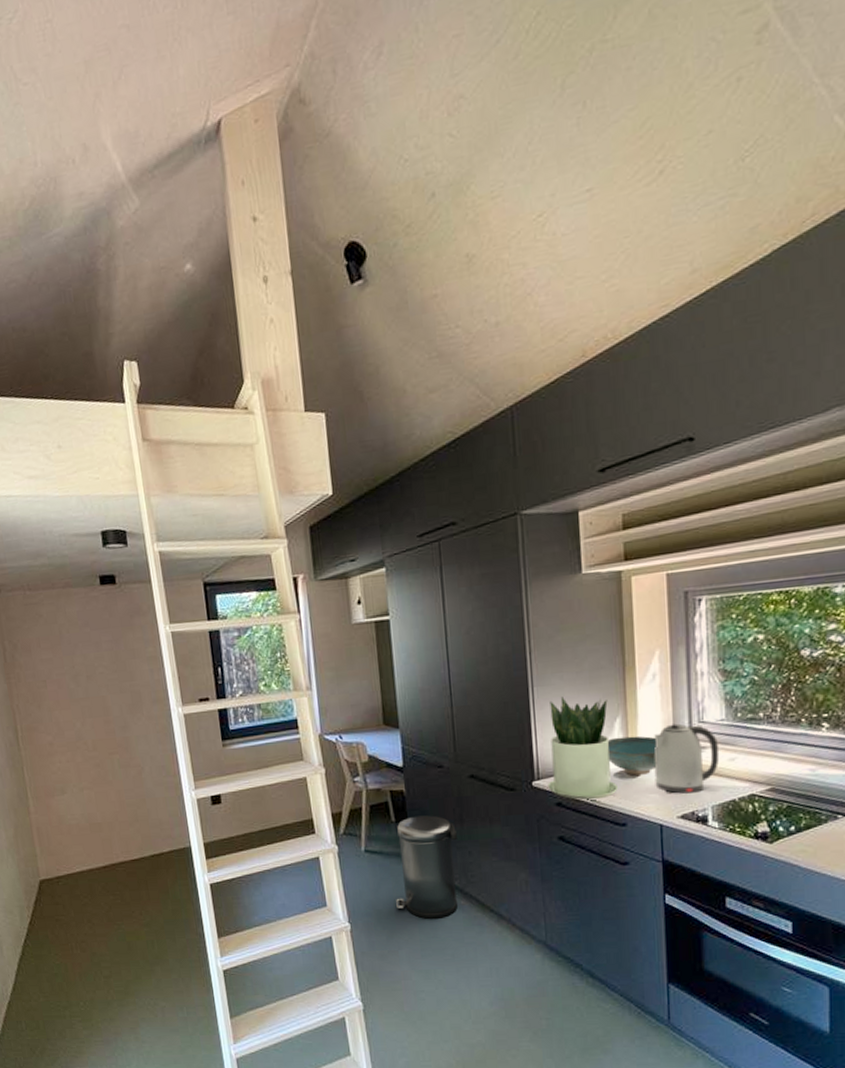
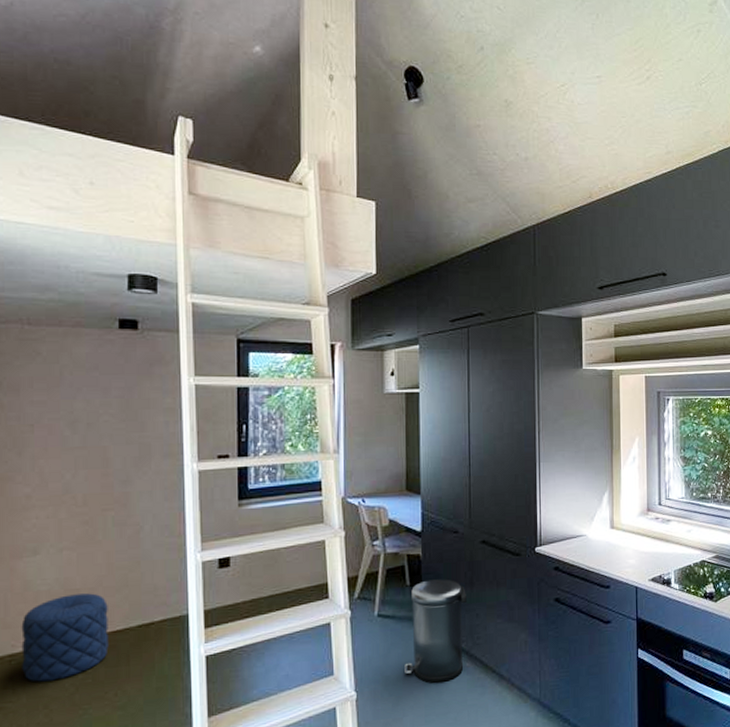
pouf: none [61,827,130,900] -> present [21,593,109,682]
planter: present [548,696,619,800] -> none [548,472,605,565]
bowl: present [607,736,658,776] -> none [597,509,635,543]
kettle: present [653,723,720,794] -> none [632,499,680,560]

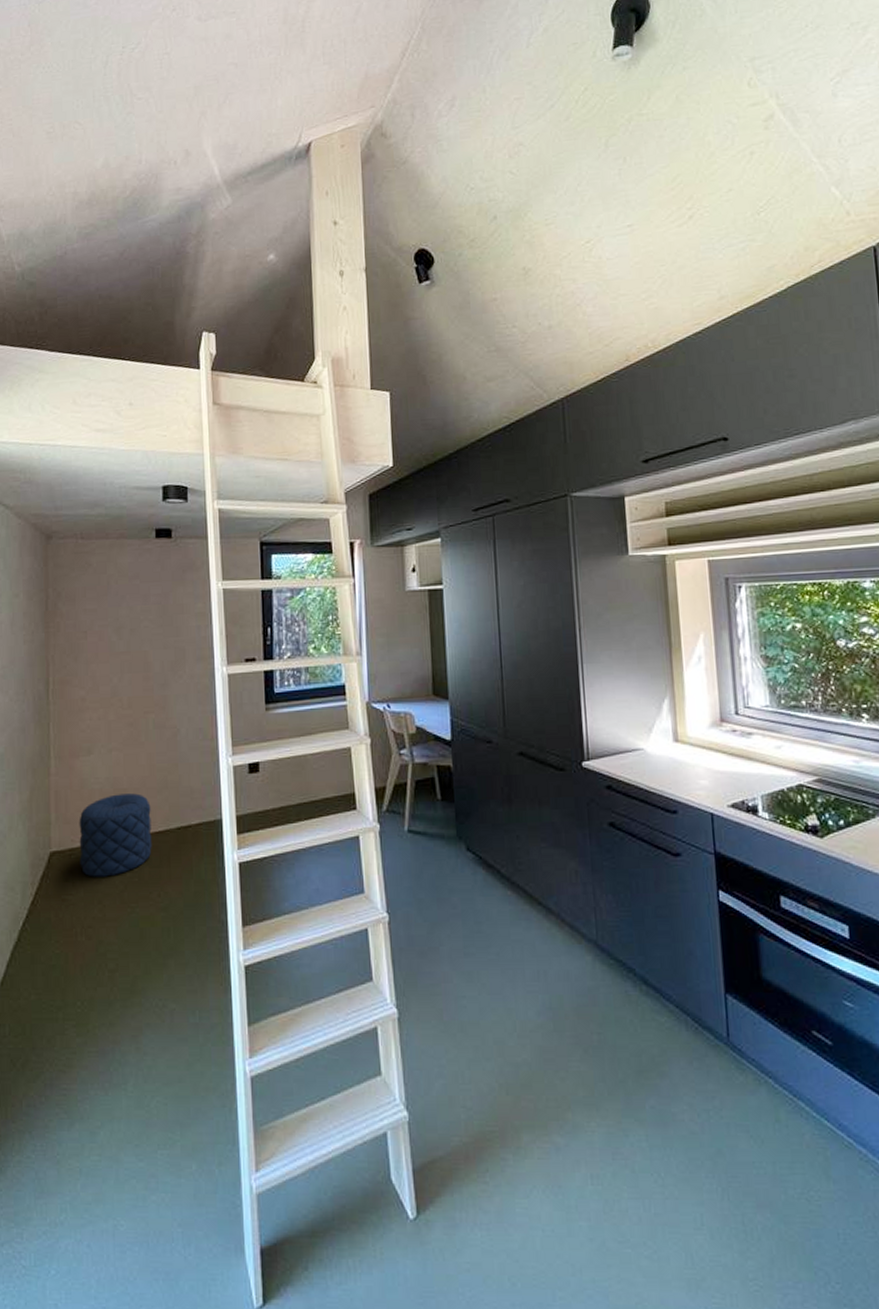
pedal bin: present [405,579,467,684] -> none [439,794,505,912]

